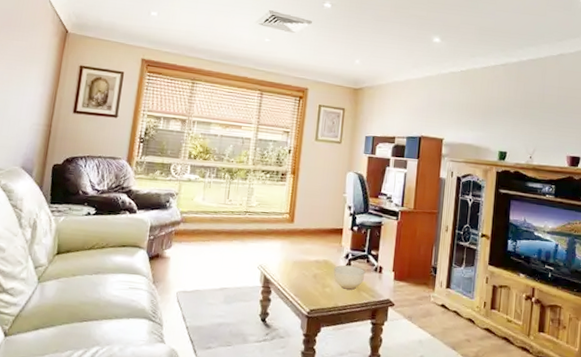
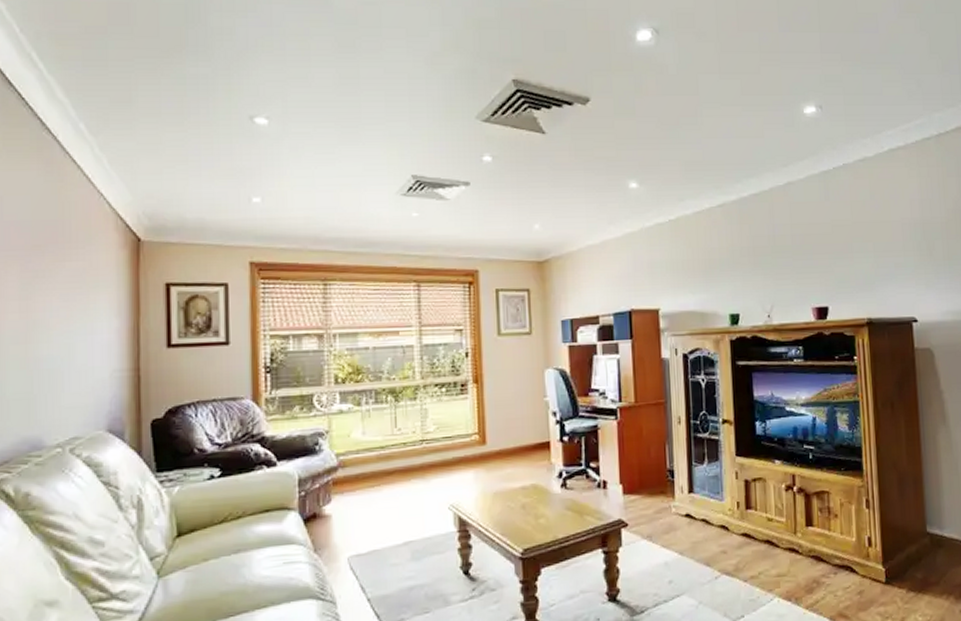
bowl: present [334,264,366,290] -> none [546,485,587,516]

